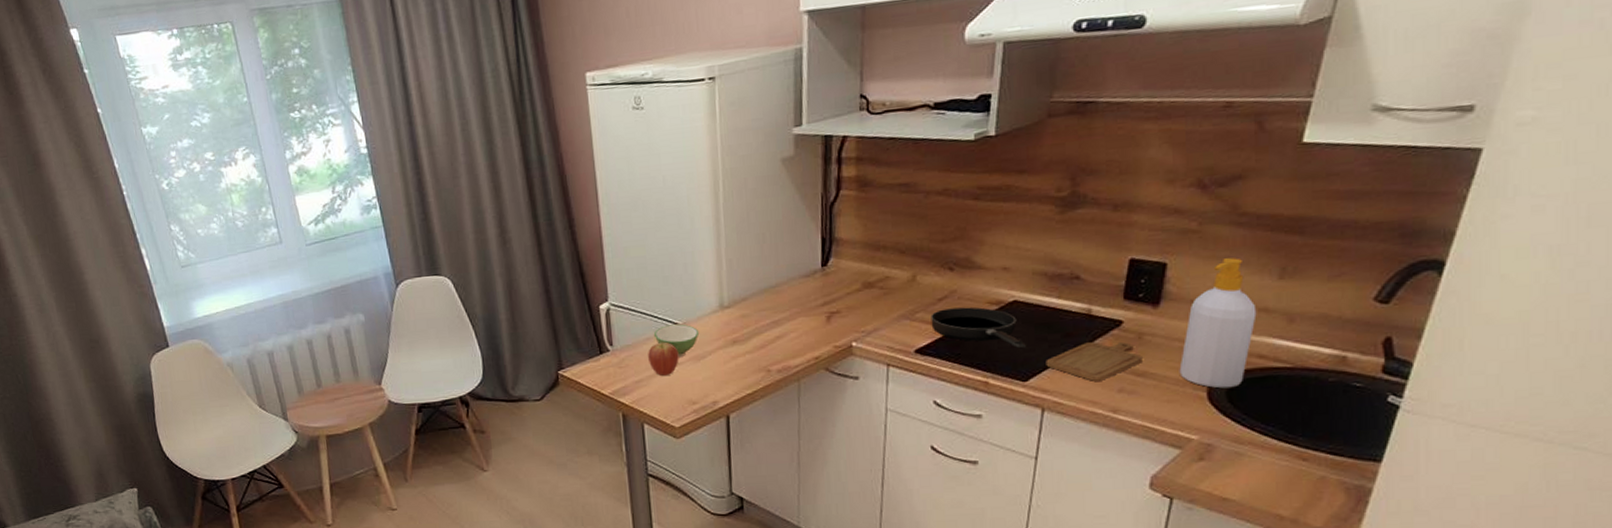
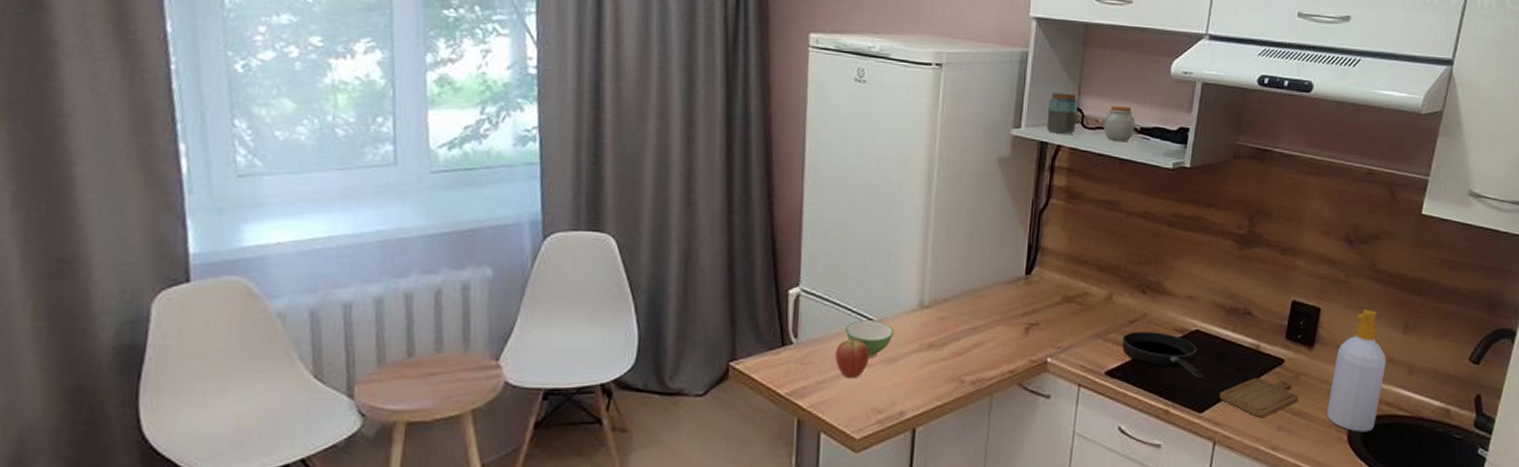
peanut butter: none [829,81,862,125] -> present [1047,92,1078,134]
jar: none [890,83,928,122] -> present [1102,106,1136,141]

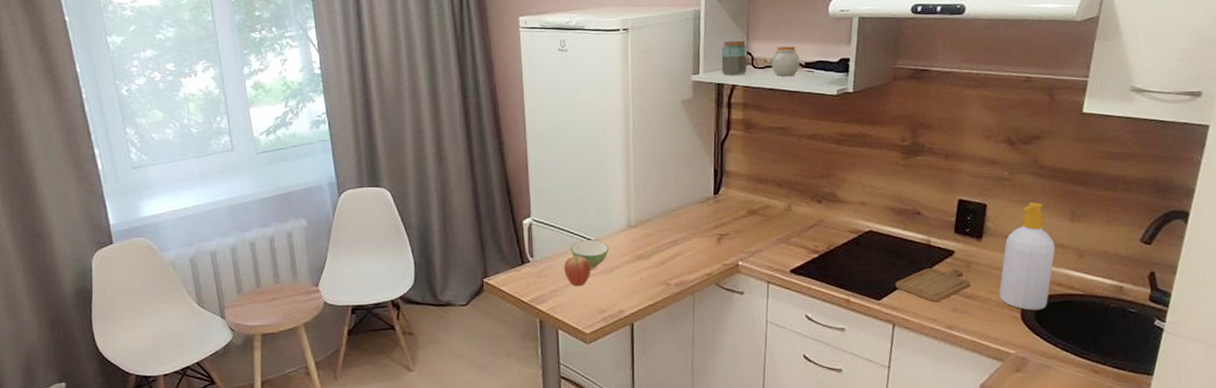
frying pan: present [1122,332,1205,379] -> none [803,234,881,272]

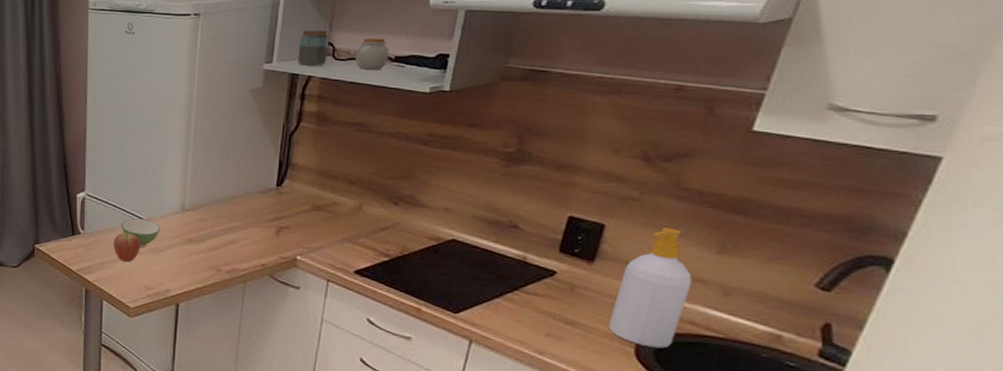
chopping board: present [895,268,971,302] -> none [477,286,573,323]

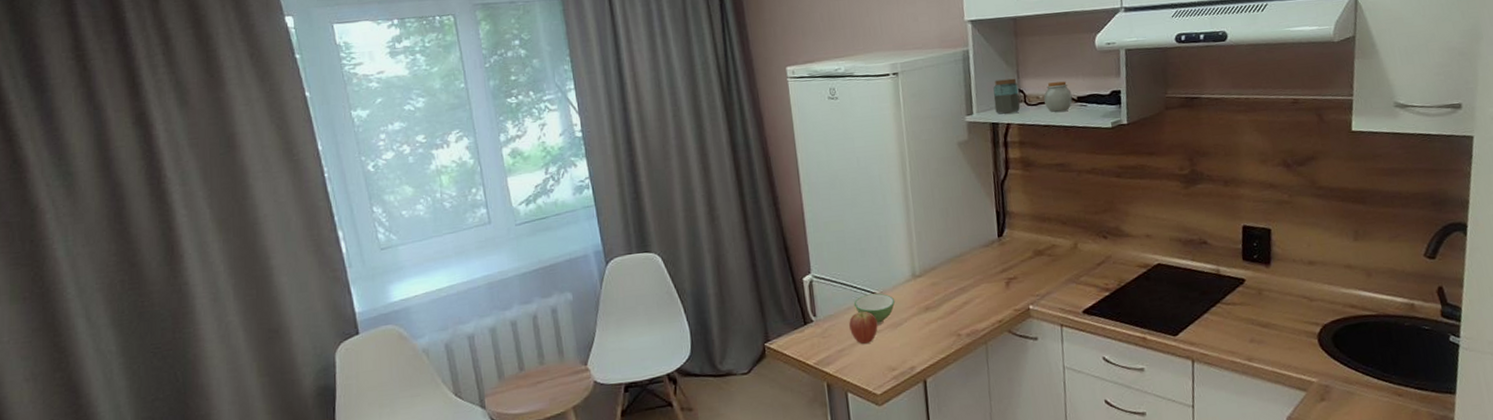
soap bottle: present [608,228,692,349] -> none [1293,223,1344,336]

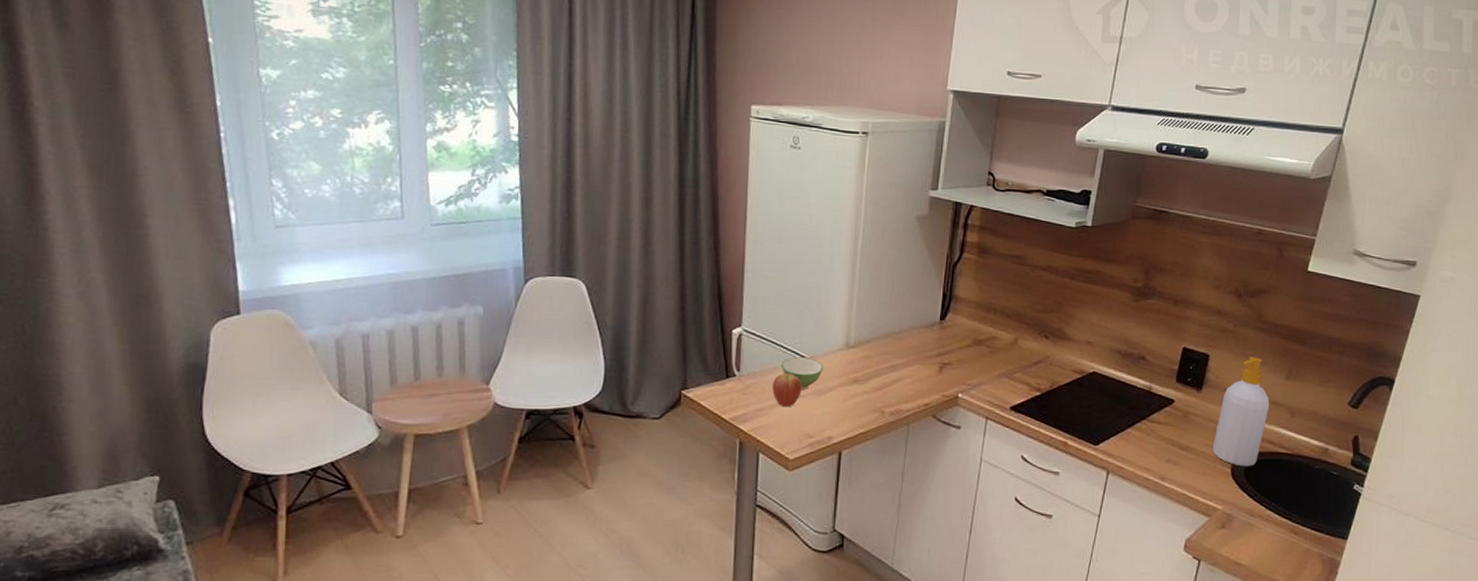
peanut butter: present [993,78,1021,115] -> none [961,158,990,196]
jar: present [1043,81,1073,112] -> none [1012,170,1042,202]
soap bottle: none [1293,223,1344,336] -> present [1212,357,1270,467]

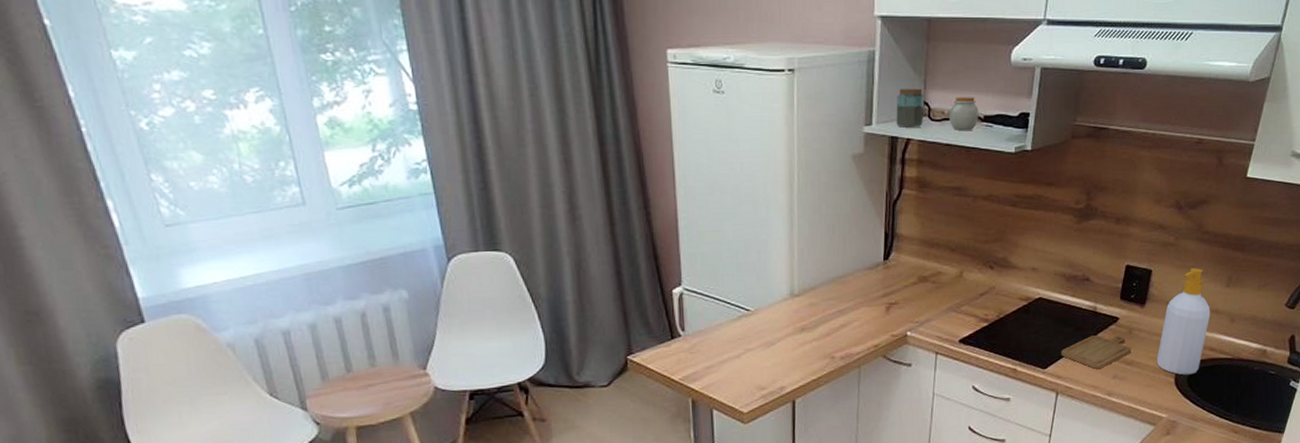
fruit: present [772,374,802,406] -> none [719,329,750,362]
bowl: present [780,357,824,391] -> none [725,310,770,344]
peanut butter: none [961,158,990,196] -> present [896,88,925,128]
jar: none [1012,170,1042,202] -> present [948,97,979,130]
chopping board: none [1113,416,1186,451] -> present [1061,335,1131,369]

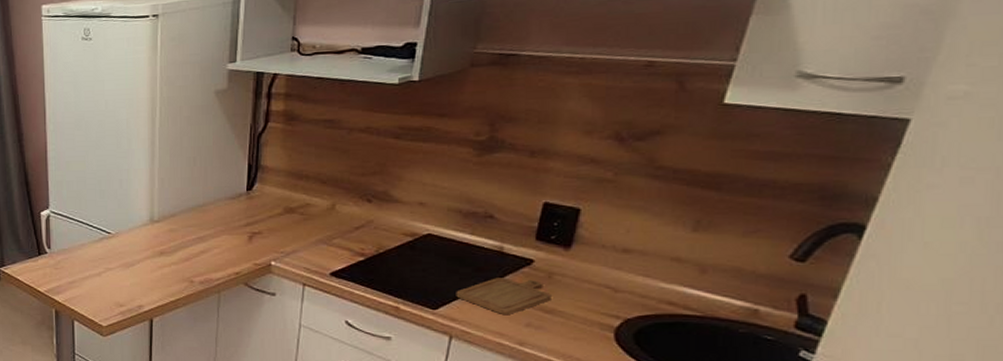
peanut butter: present [896,88,925,128] -> none [262,24,294,63]
jar: present [948,97,979,130] -> none [320,30,356,64]
soap bottle: present [1156,268,1211,375] -> none [587,208,669,331]

